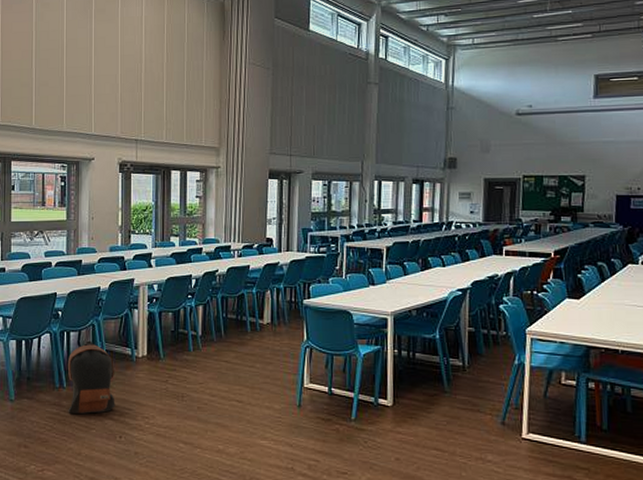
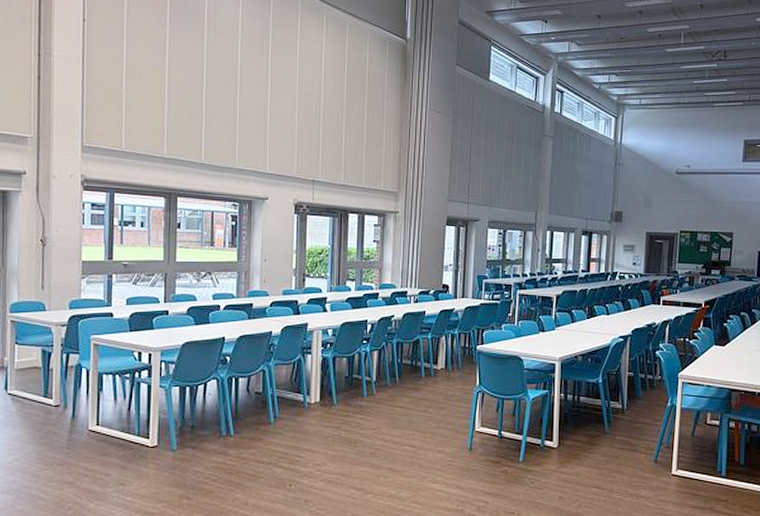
backpack: present [67,340,115,414] -> none [235,387,286,462]

